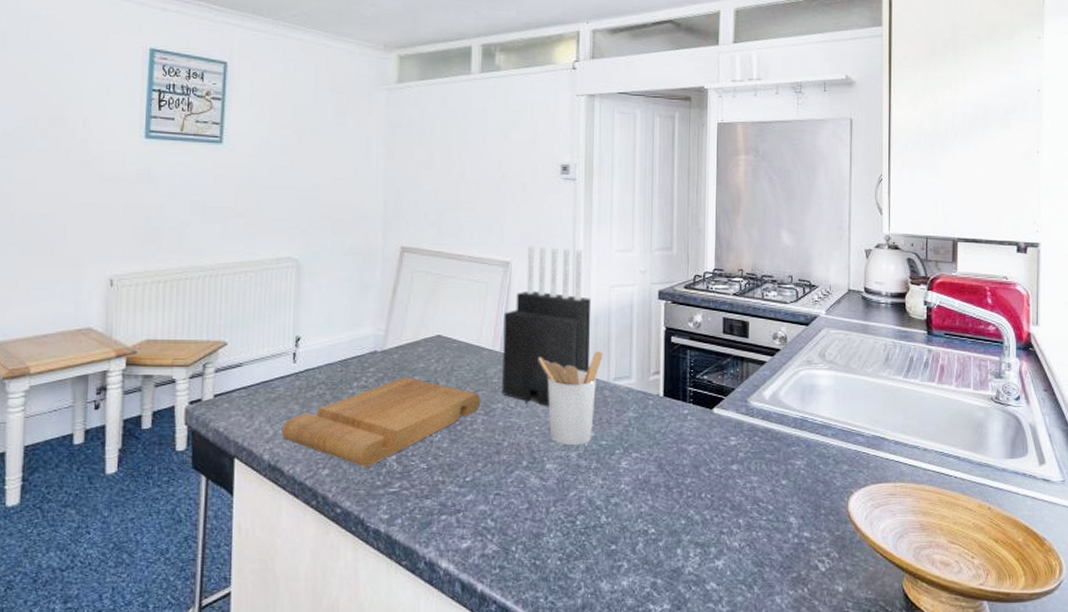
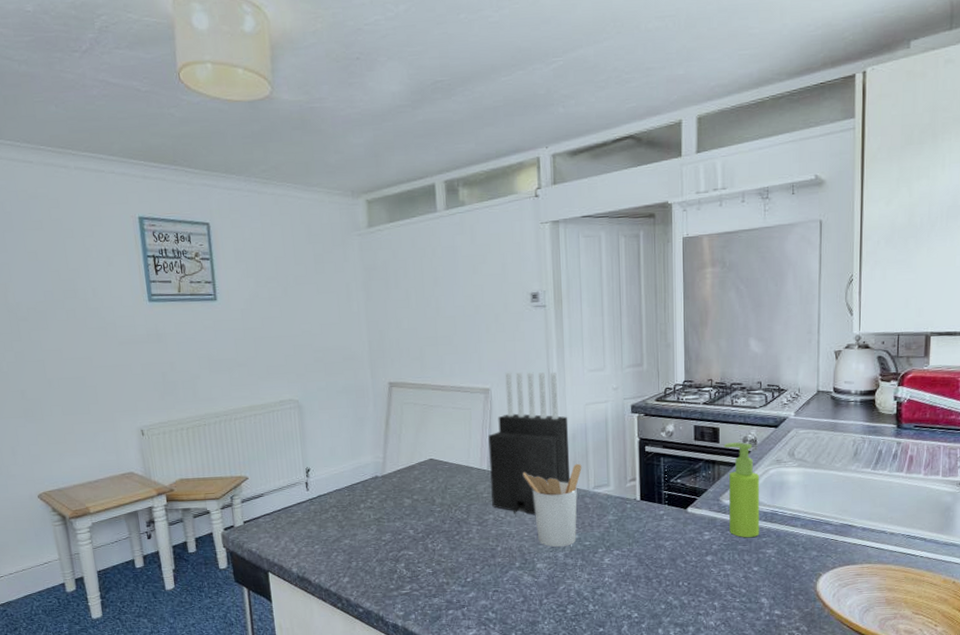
cutting board: present [281,377,481,467] -> none [304,497,474,574]
soap dispenser: none [753,339,790,446] -> present [723,442,760,538]

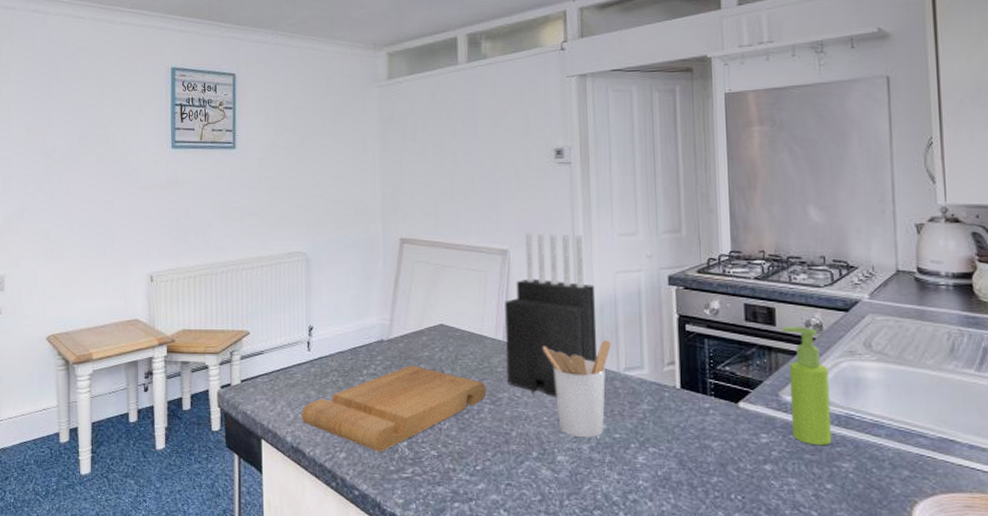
cutting board: none [304,497,474,574] -> present [301,365,487,452]

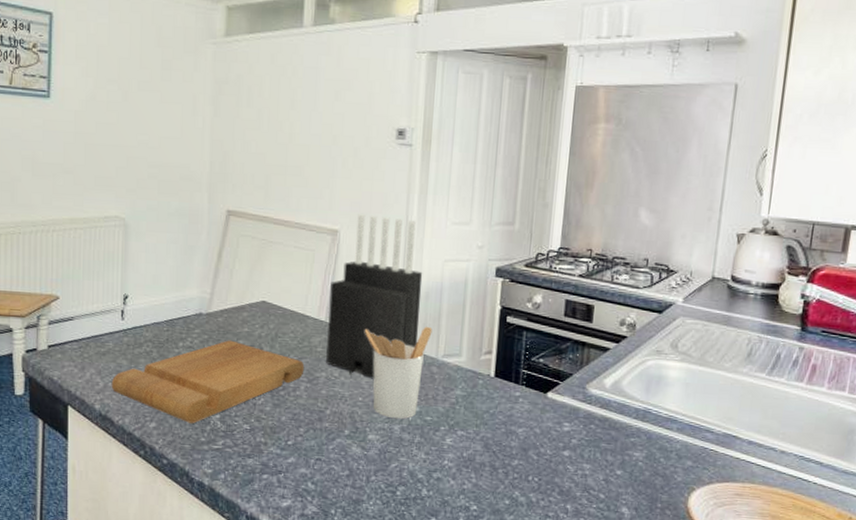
soap dispenser: present [781,327,832,446] -> none [593,324,635,436]

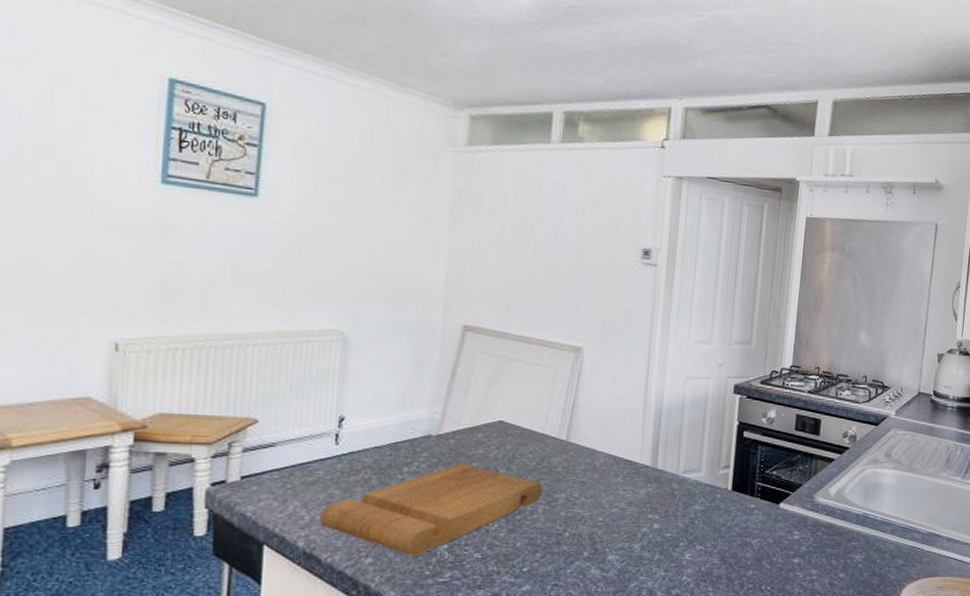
knife block: present [326,214,423,378] -> none [566,331,665,497]
utensil holder: present [365,326,432,420] -> none [607,442,674,538]

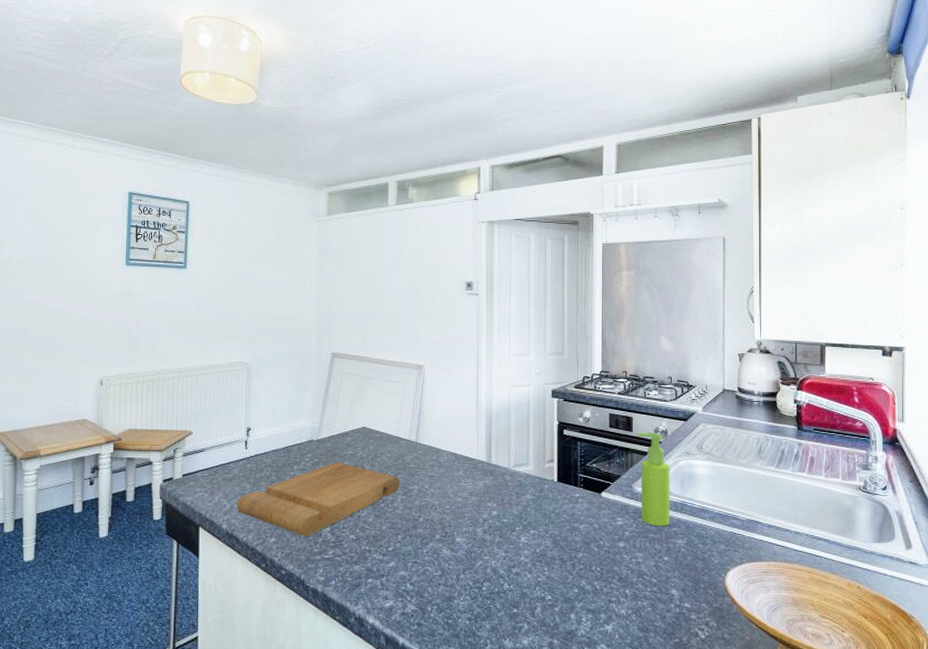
soap dispenser: none [820,437,856,541] -> present [636,432,670,527]

